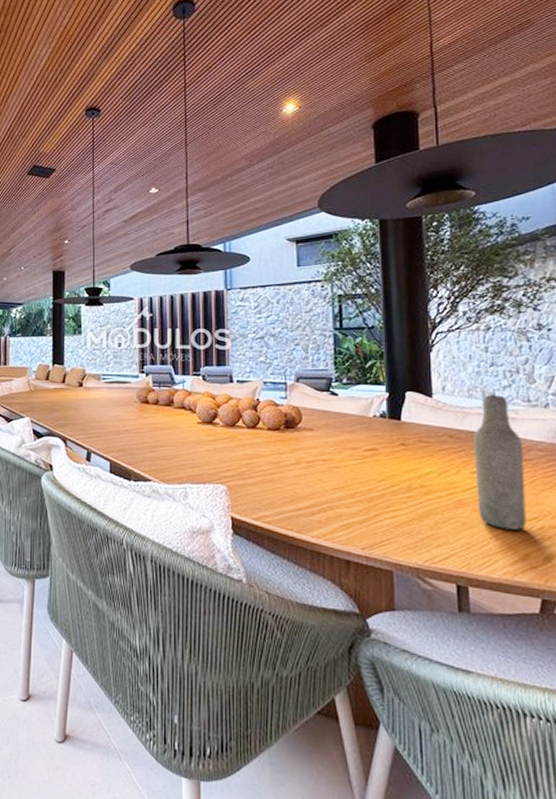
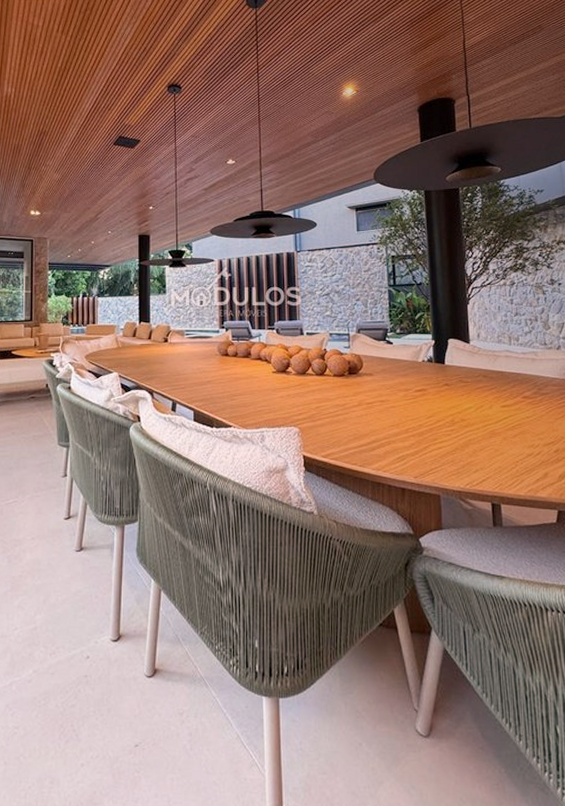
bottle: present [474,394,527,530] -> none [503,339,545,453]

